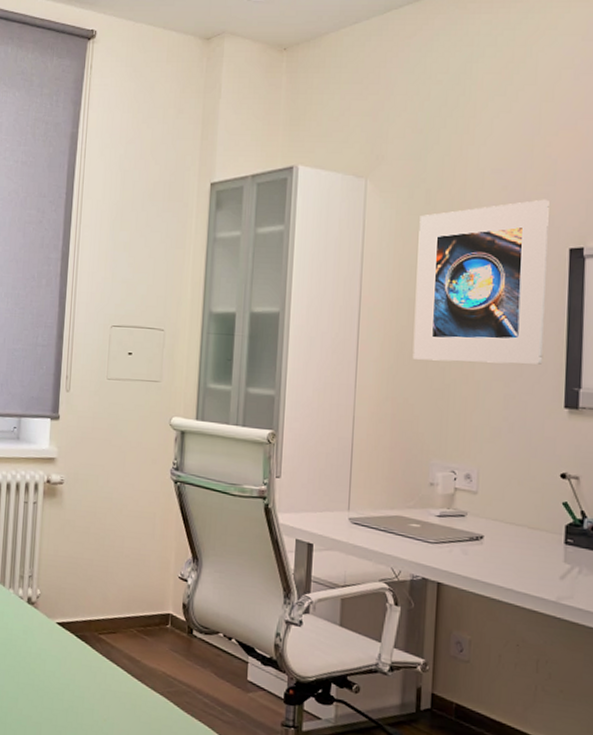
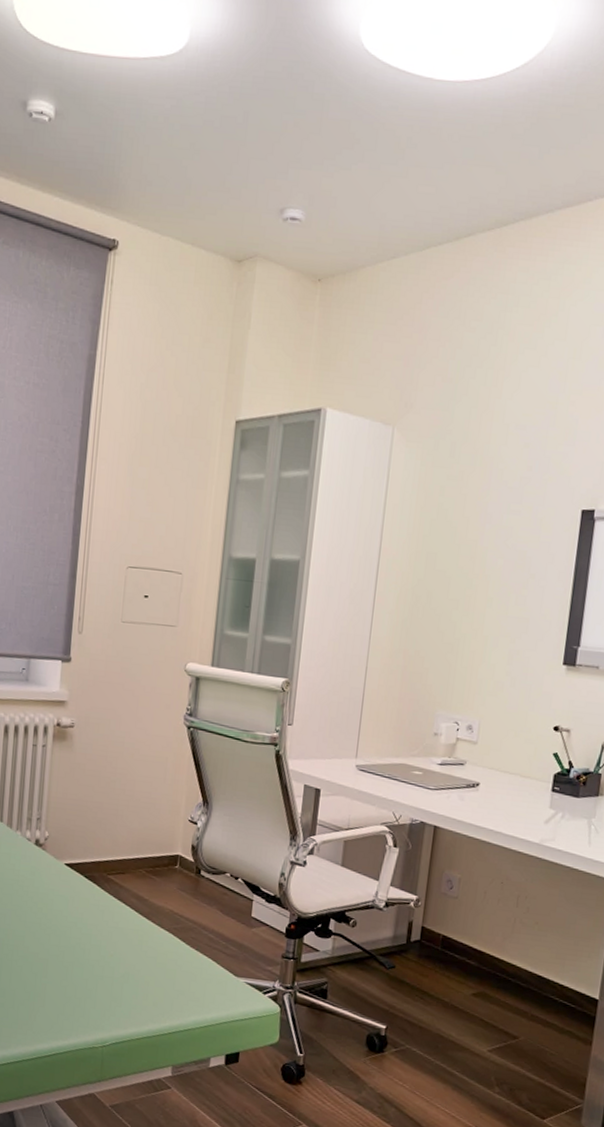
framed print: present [412,199,549,365] -> none [426,459,568,622]

